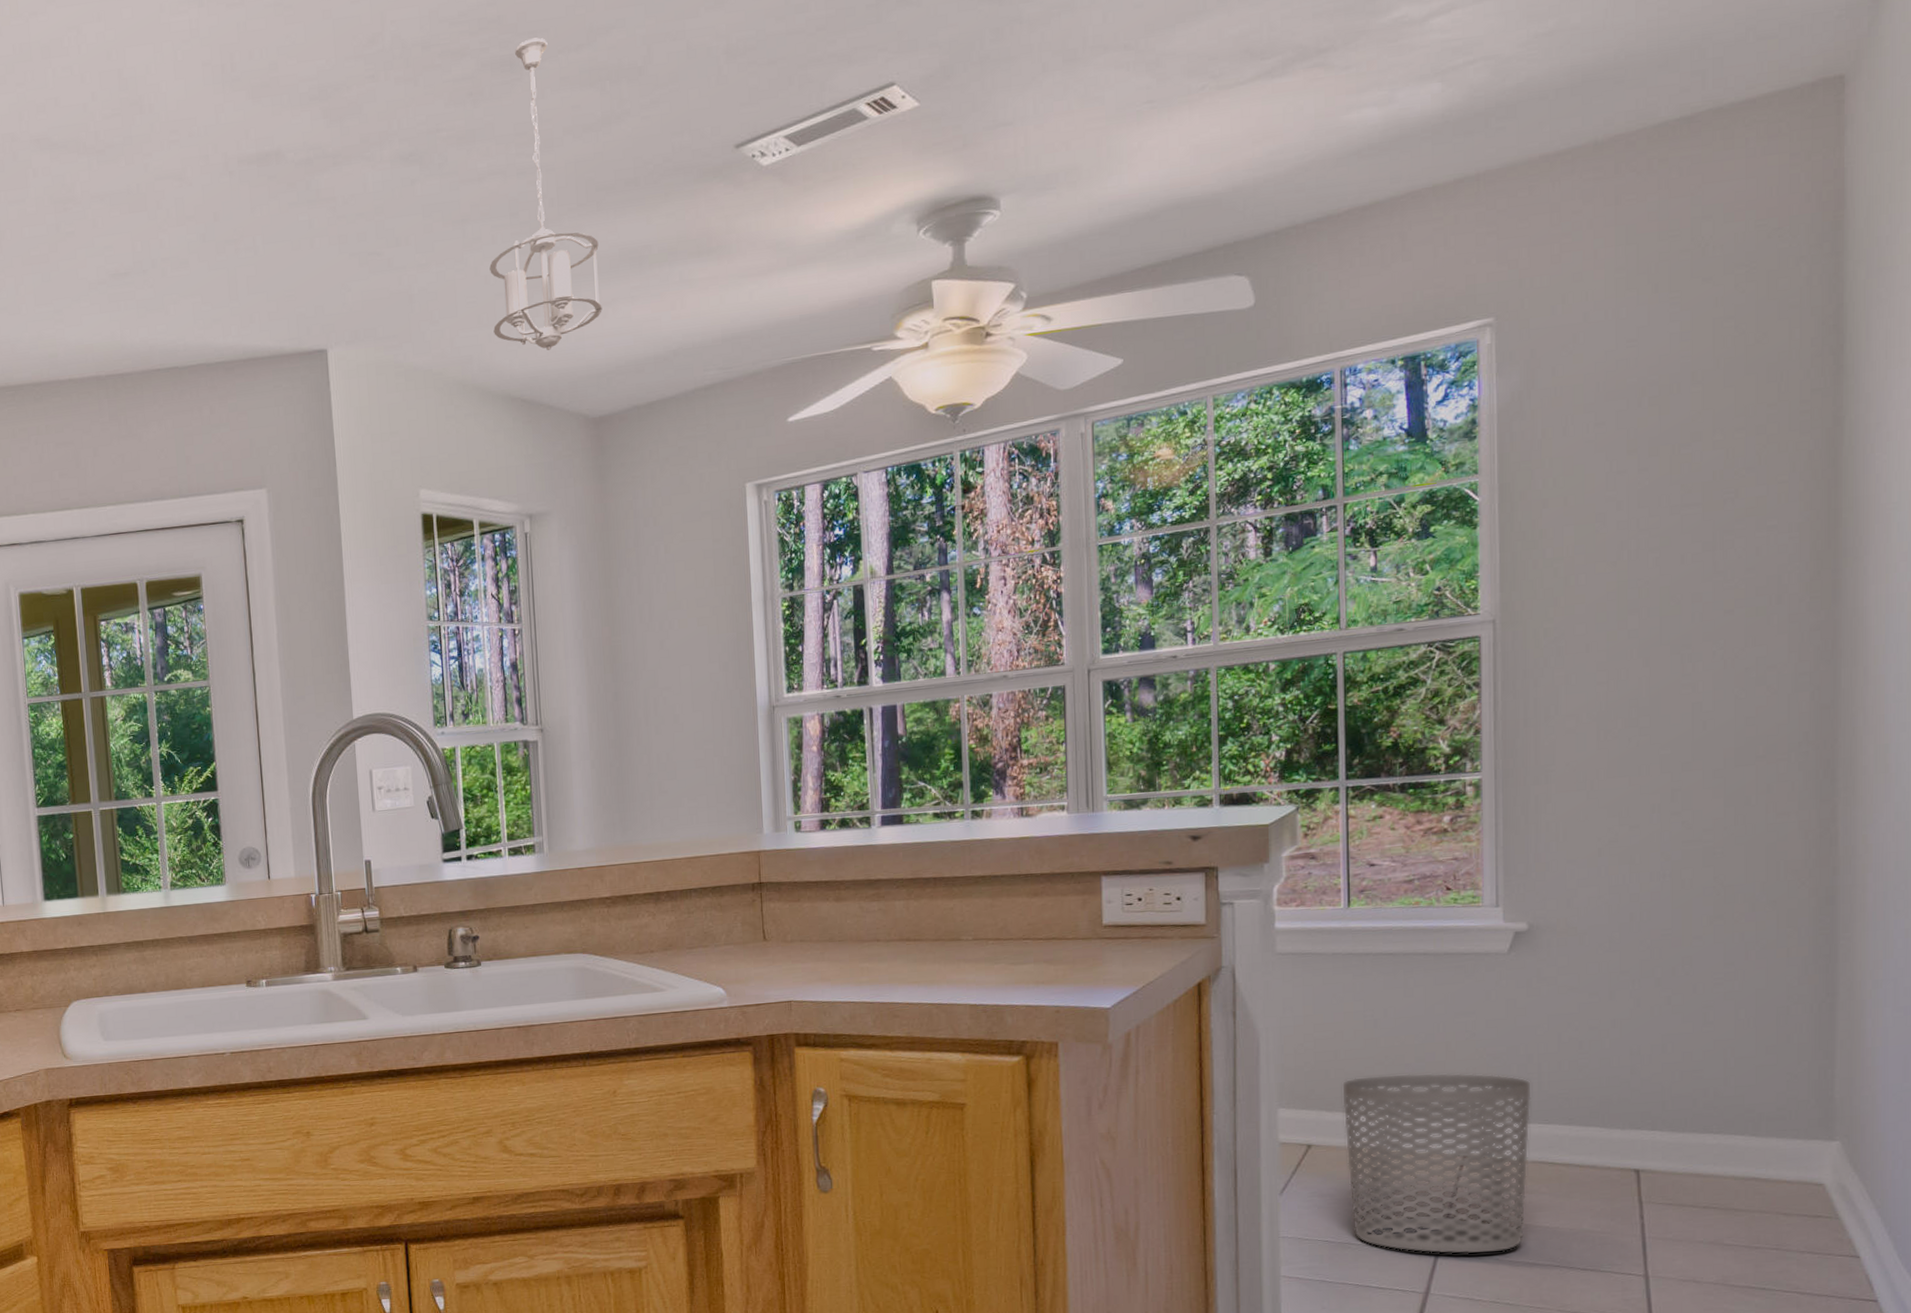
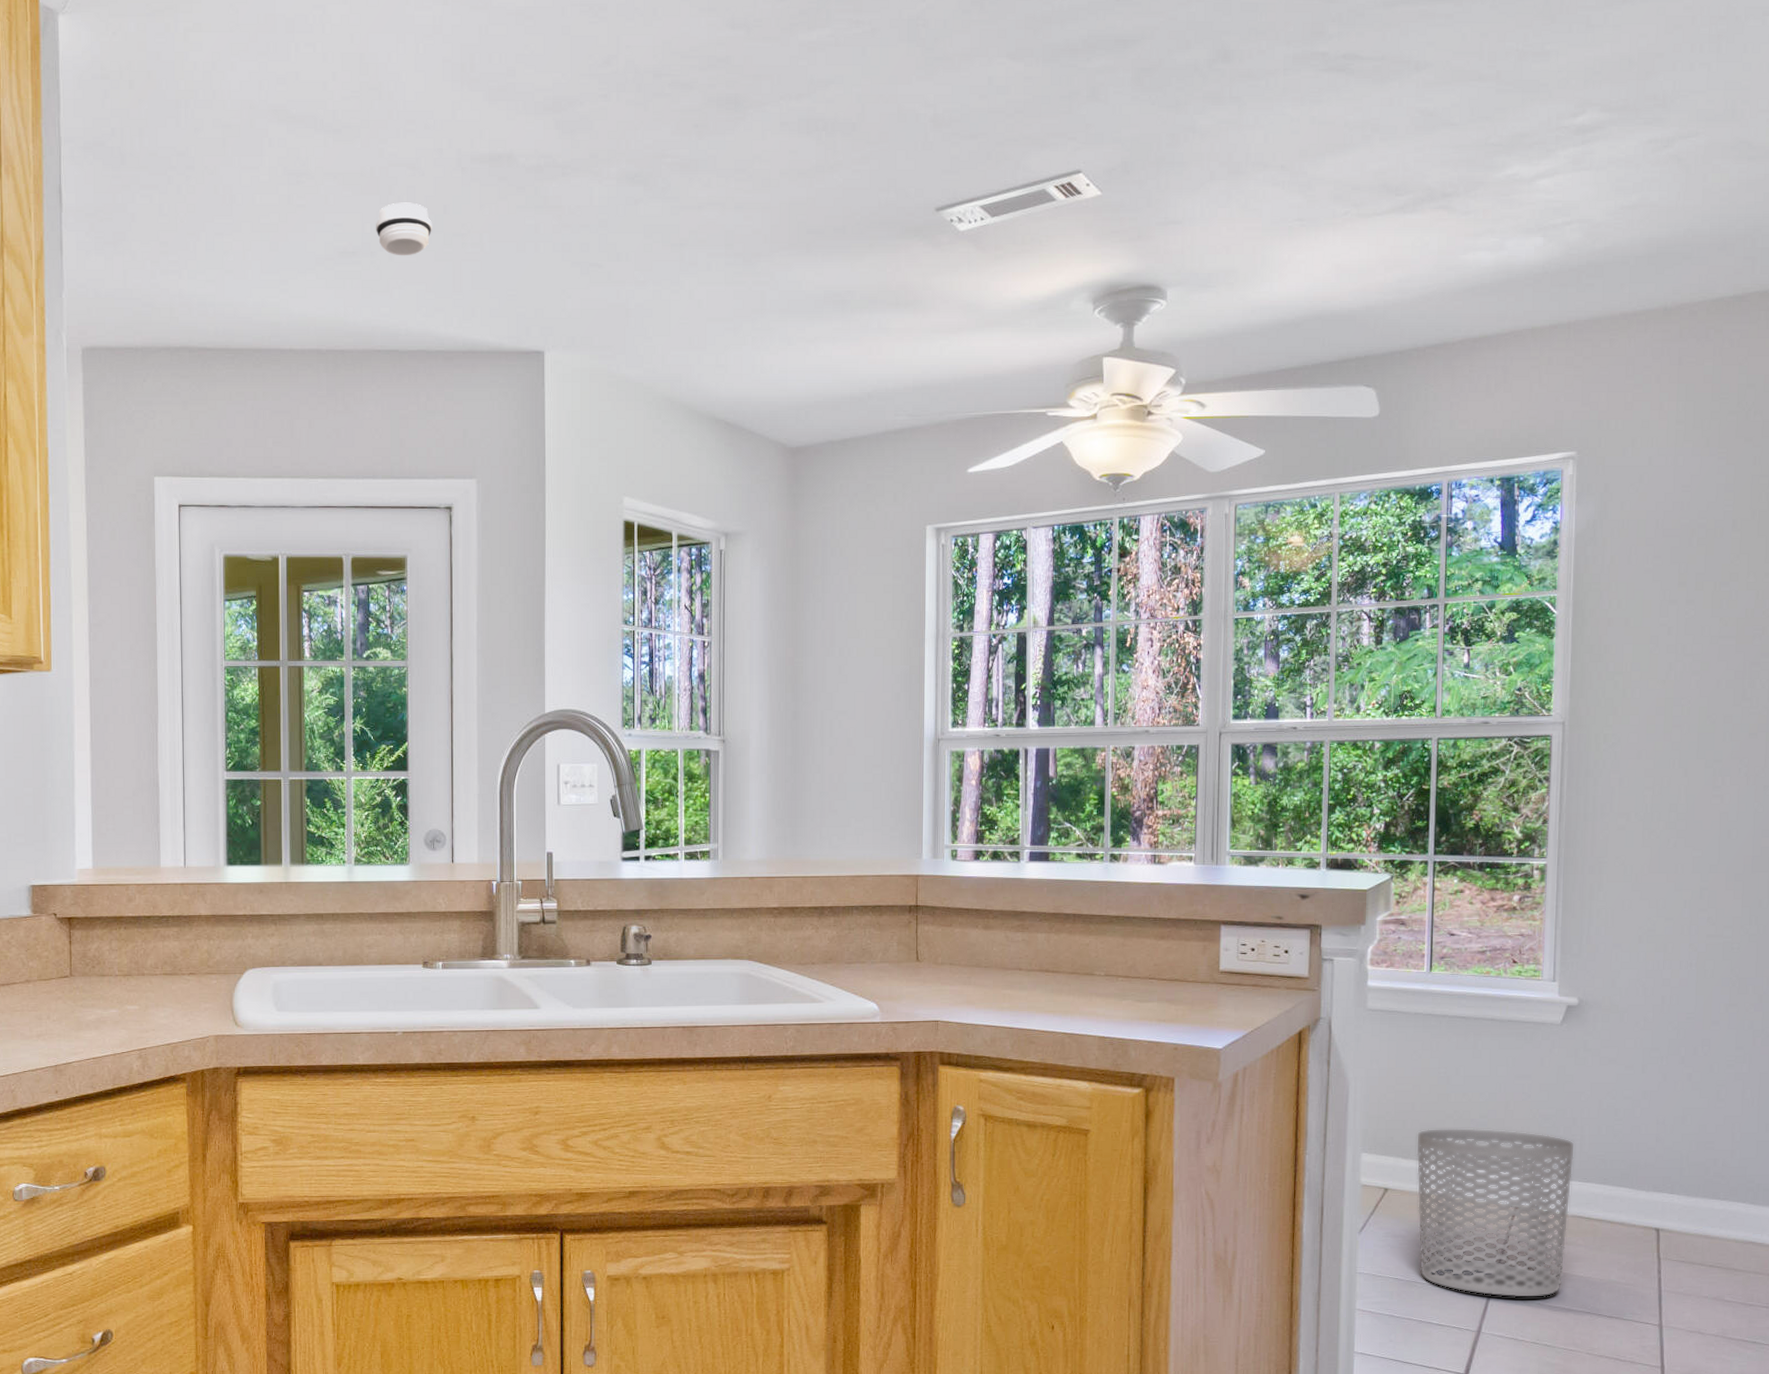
smoke detector: none [146,214,204,271] -> present [376,202,432,256]
pendant light: present [489,37,602,350] -> none [703,82,806,378]

